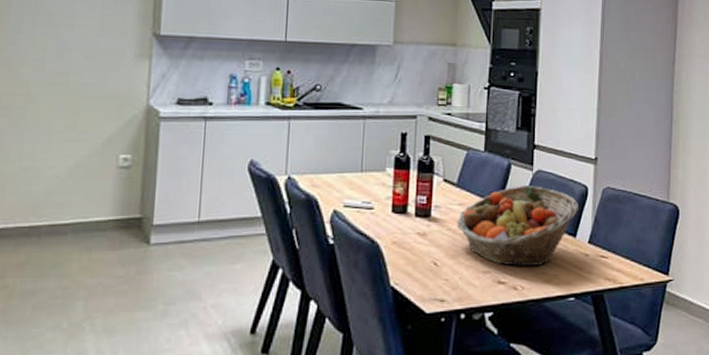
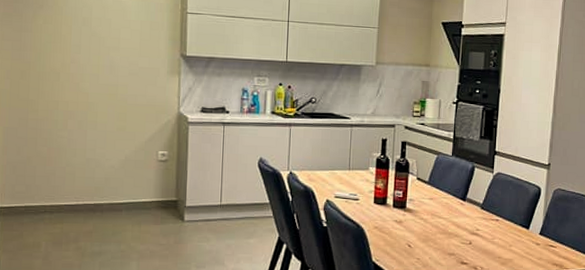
fruit basket: present [457,186,578,267] -> none [428,185,532,252]

